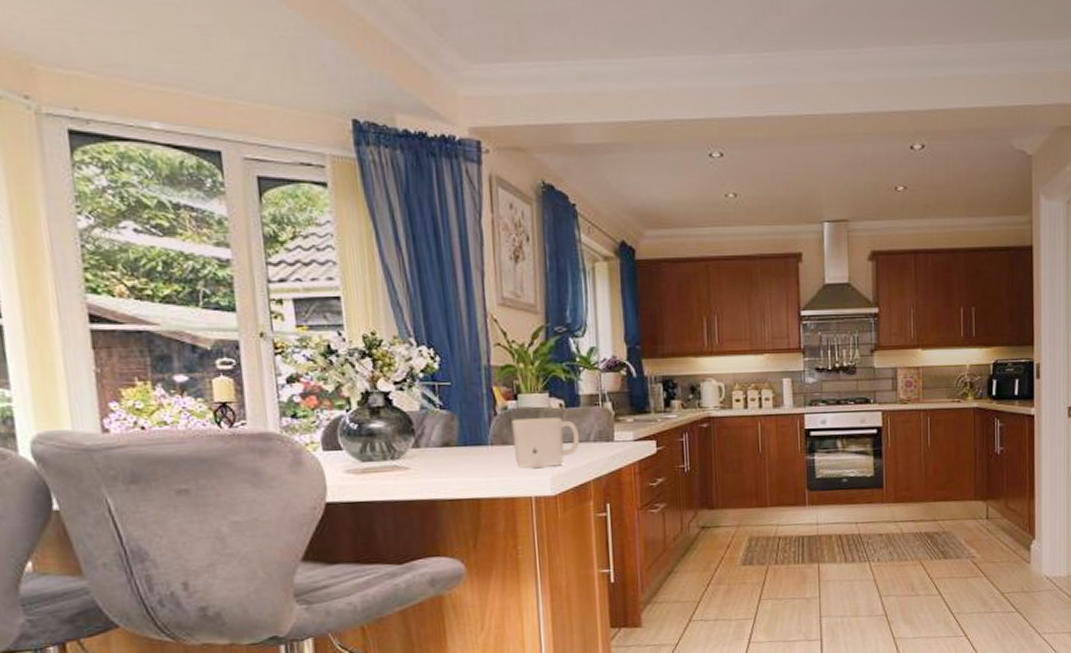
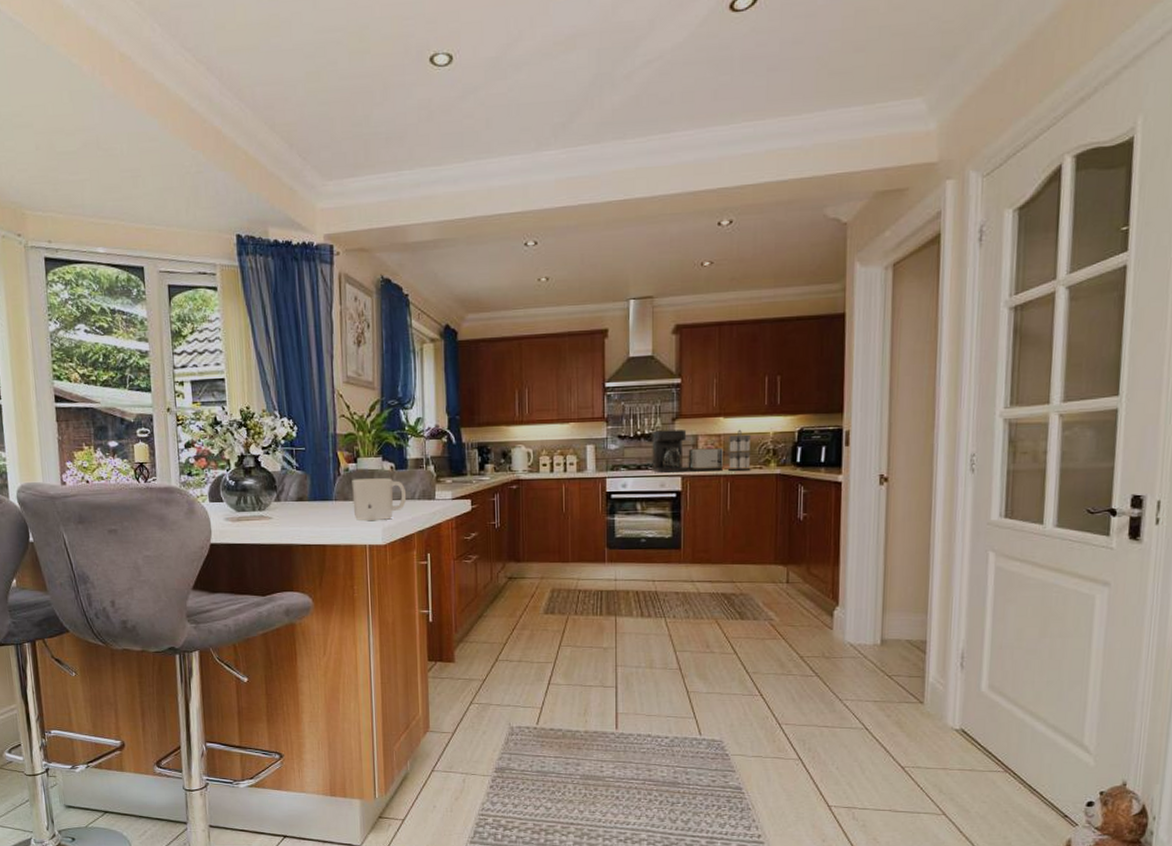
coffee maker: none [850,362,889,408] -> present [650,430,689,473]
toaster: none [887,381,925,406] -> present [688,448,726,472]
spice rack: none [927,361,950,406] -> present [728,429,752,472]

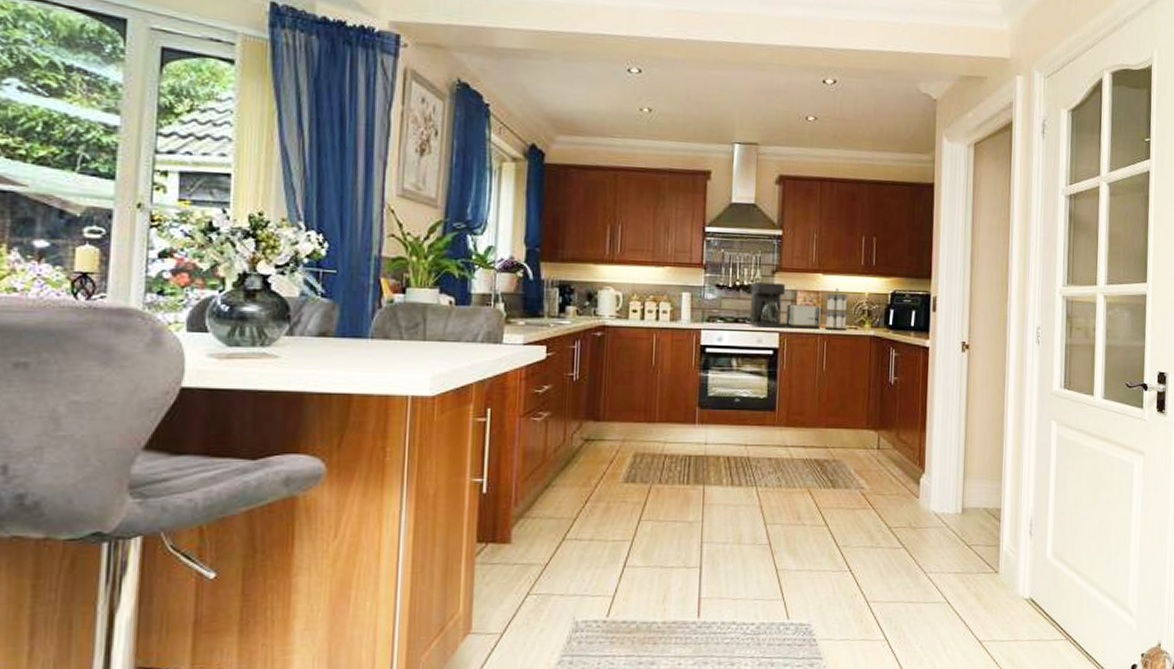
mug: present [352,478,407,521] -> none [395,313,467,365]

